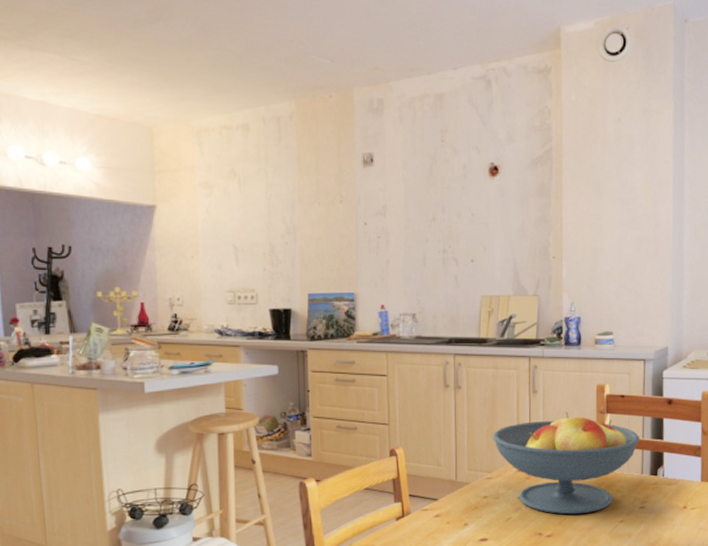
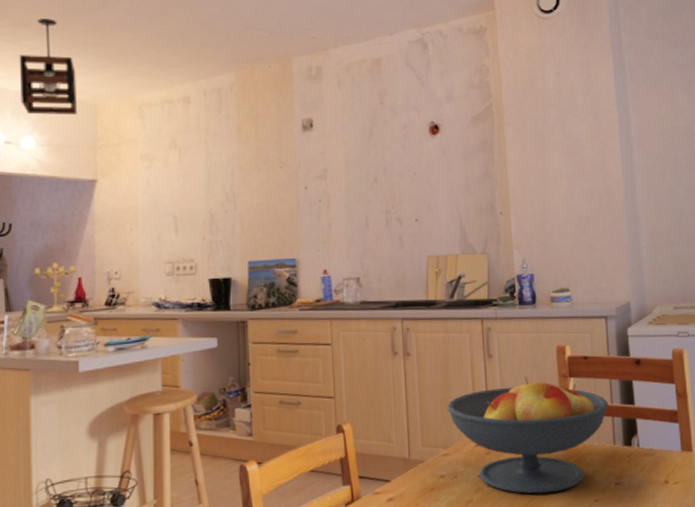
pendant light: none [69,30,134,136] -> present [19,18,78,115]

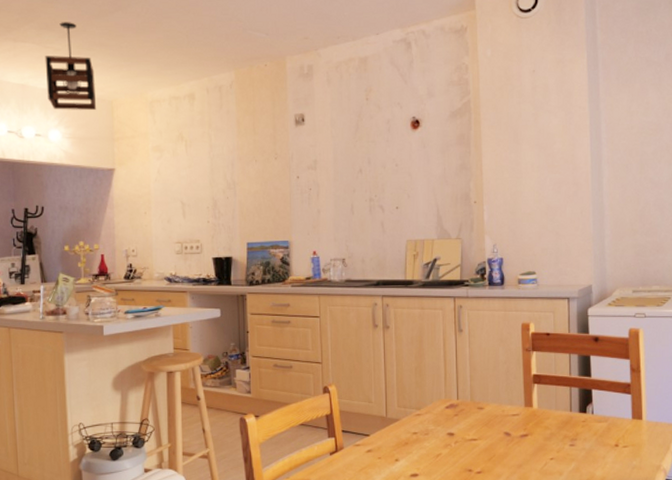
fruit bowl: present [447,377,609,494] -> none [421,350,567,451]

